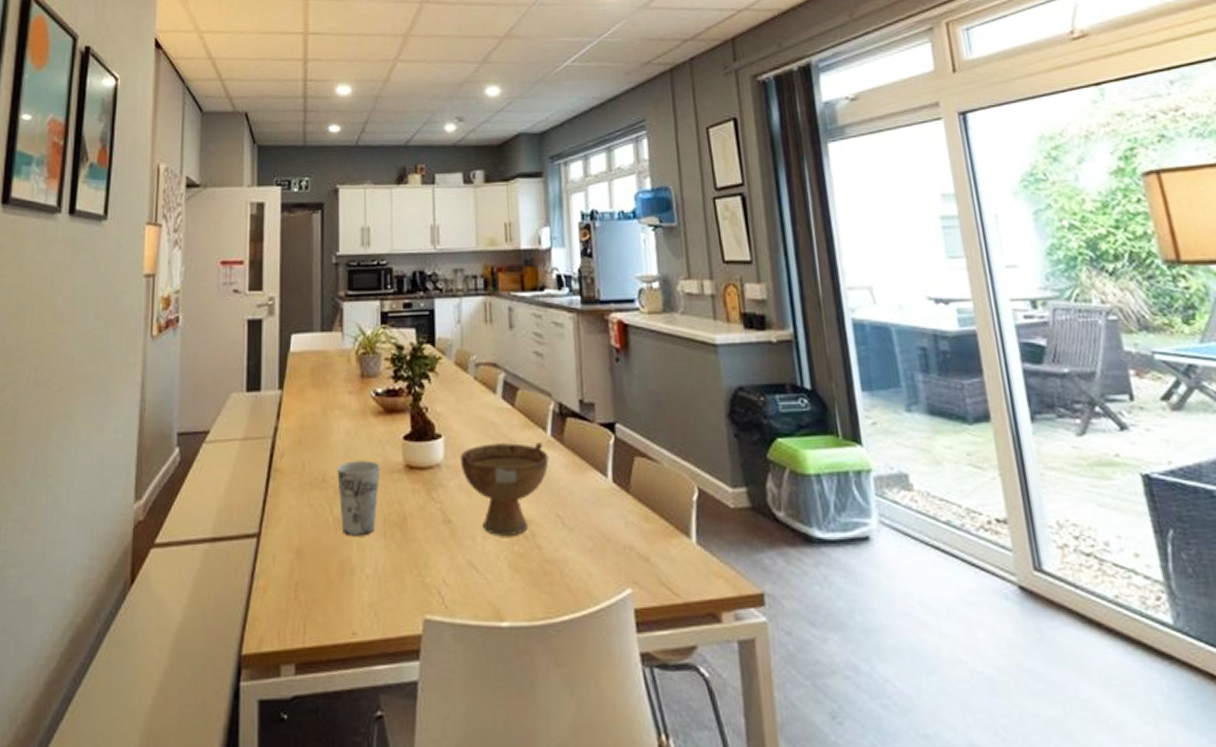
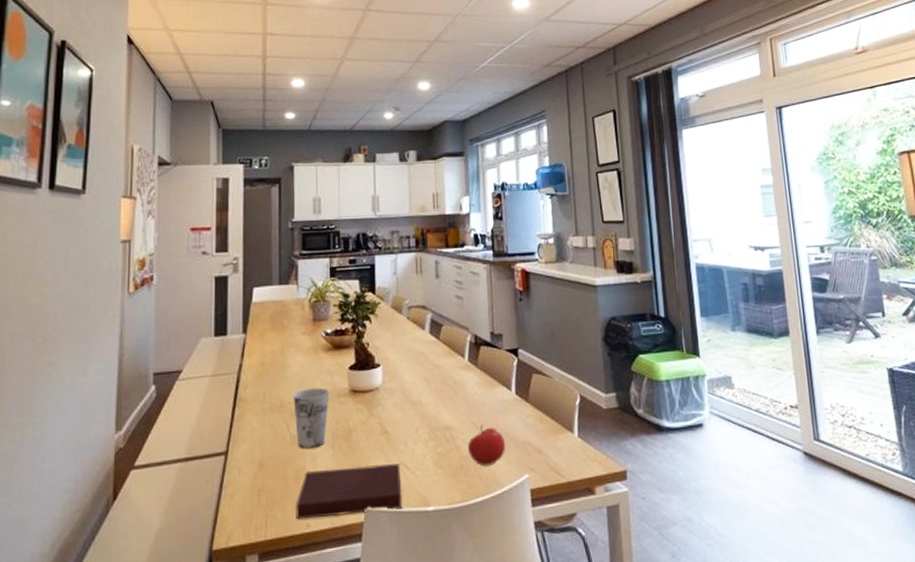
notebook: none [339,561,470,625] -> present [295,463,402,520]
ceramic bowl: present [460,443,549,535] -> none [395,367,466,441]
fruit: none [551,519,602,575] -> present [467,425,506,467]

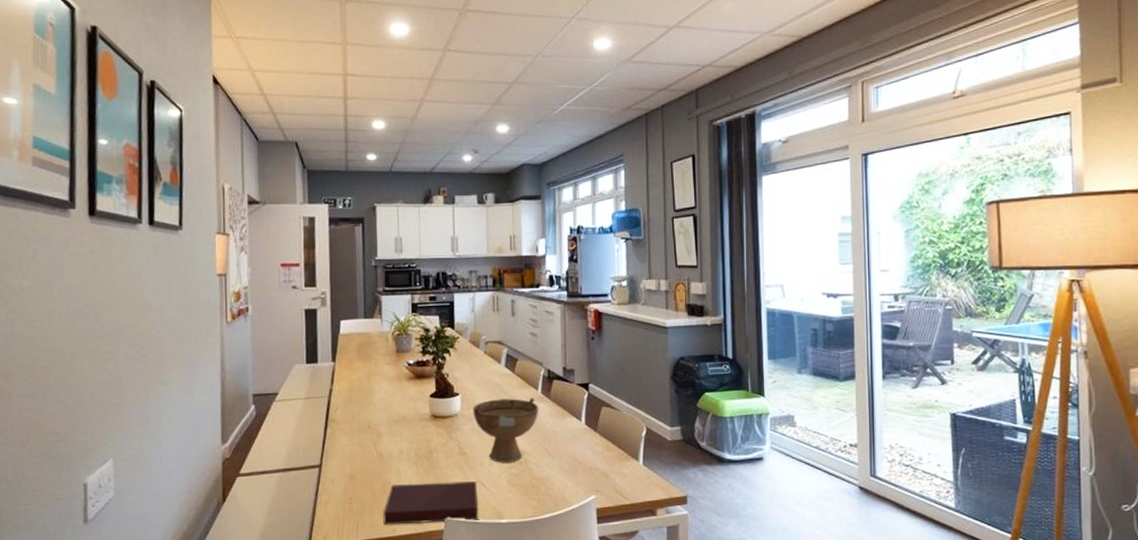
cup: present [293,387,330,449] -> none [379,412,413,466]
ceramic bowl: none [395,367,466,441] -> present [472,398,539,462]
fruit: present [467,425,506,467] -> none [539,450,575,487]

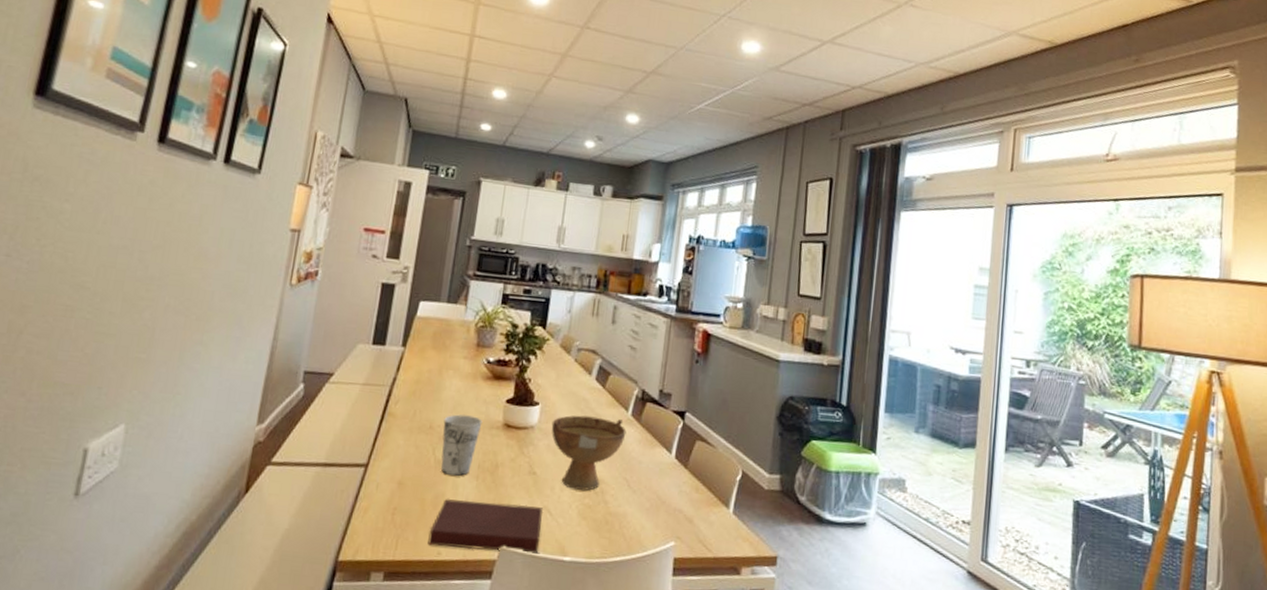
cup: none [379,412,413,466] -> present [441,414,483,477]

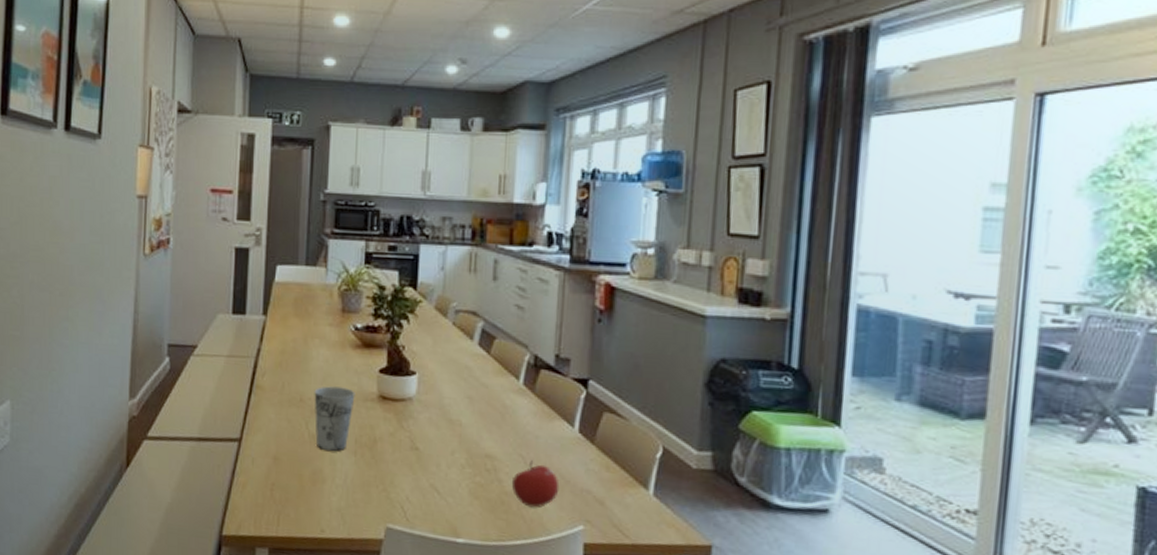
notebook: present [427,498,544,554] -> none [310,474,430,534]
ceramic bowl: present [551,415,627,491] -> none [431,385,519,468]
fruit: none [615,483,657,527] -> present [511,460,560,508]

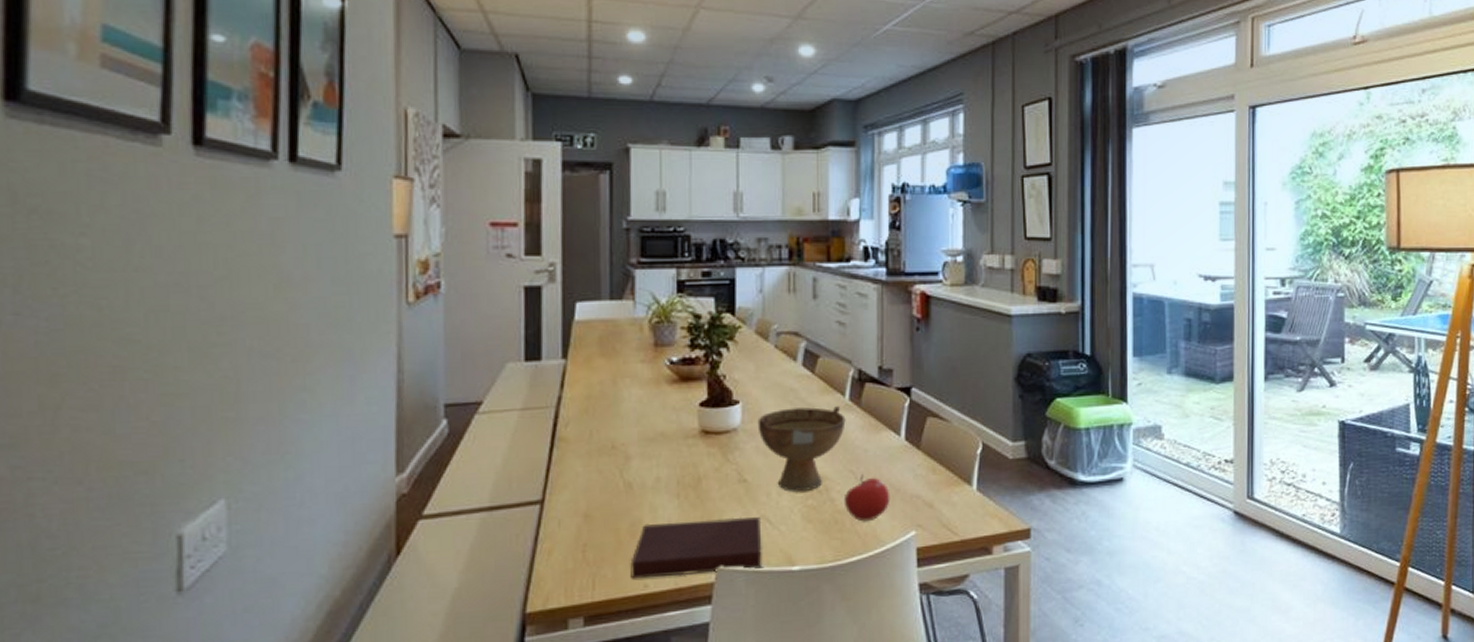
notebook: none [310,474,430,534] -> present [630,517,762,579]
cup: present [314,386,355,452] -> none [627,427,675,499]
ceramic bowl: none [431,385,519,468] -> present [757,406,846,492]

